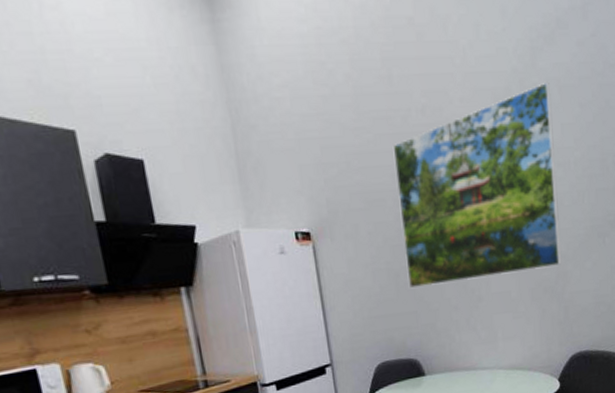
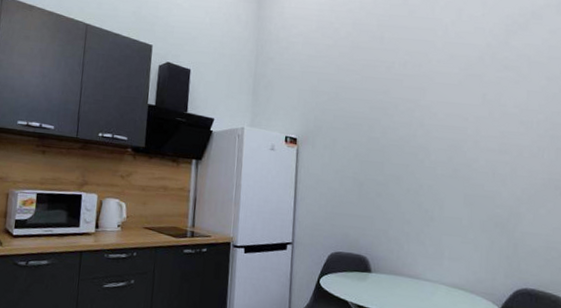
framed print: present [392,81,562,289] -> none [369,56,520,206]

